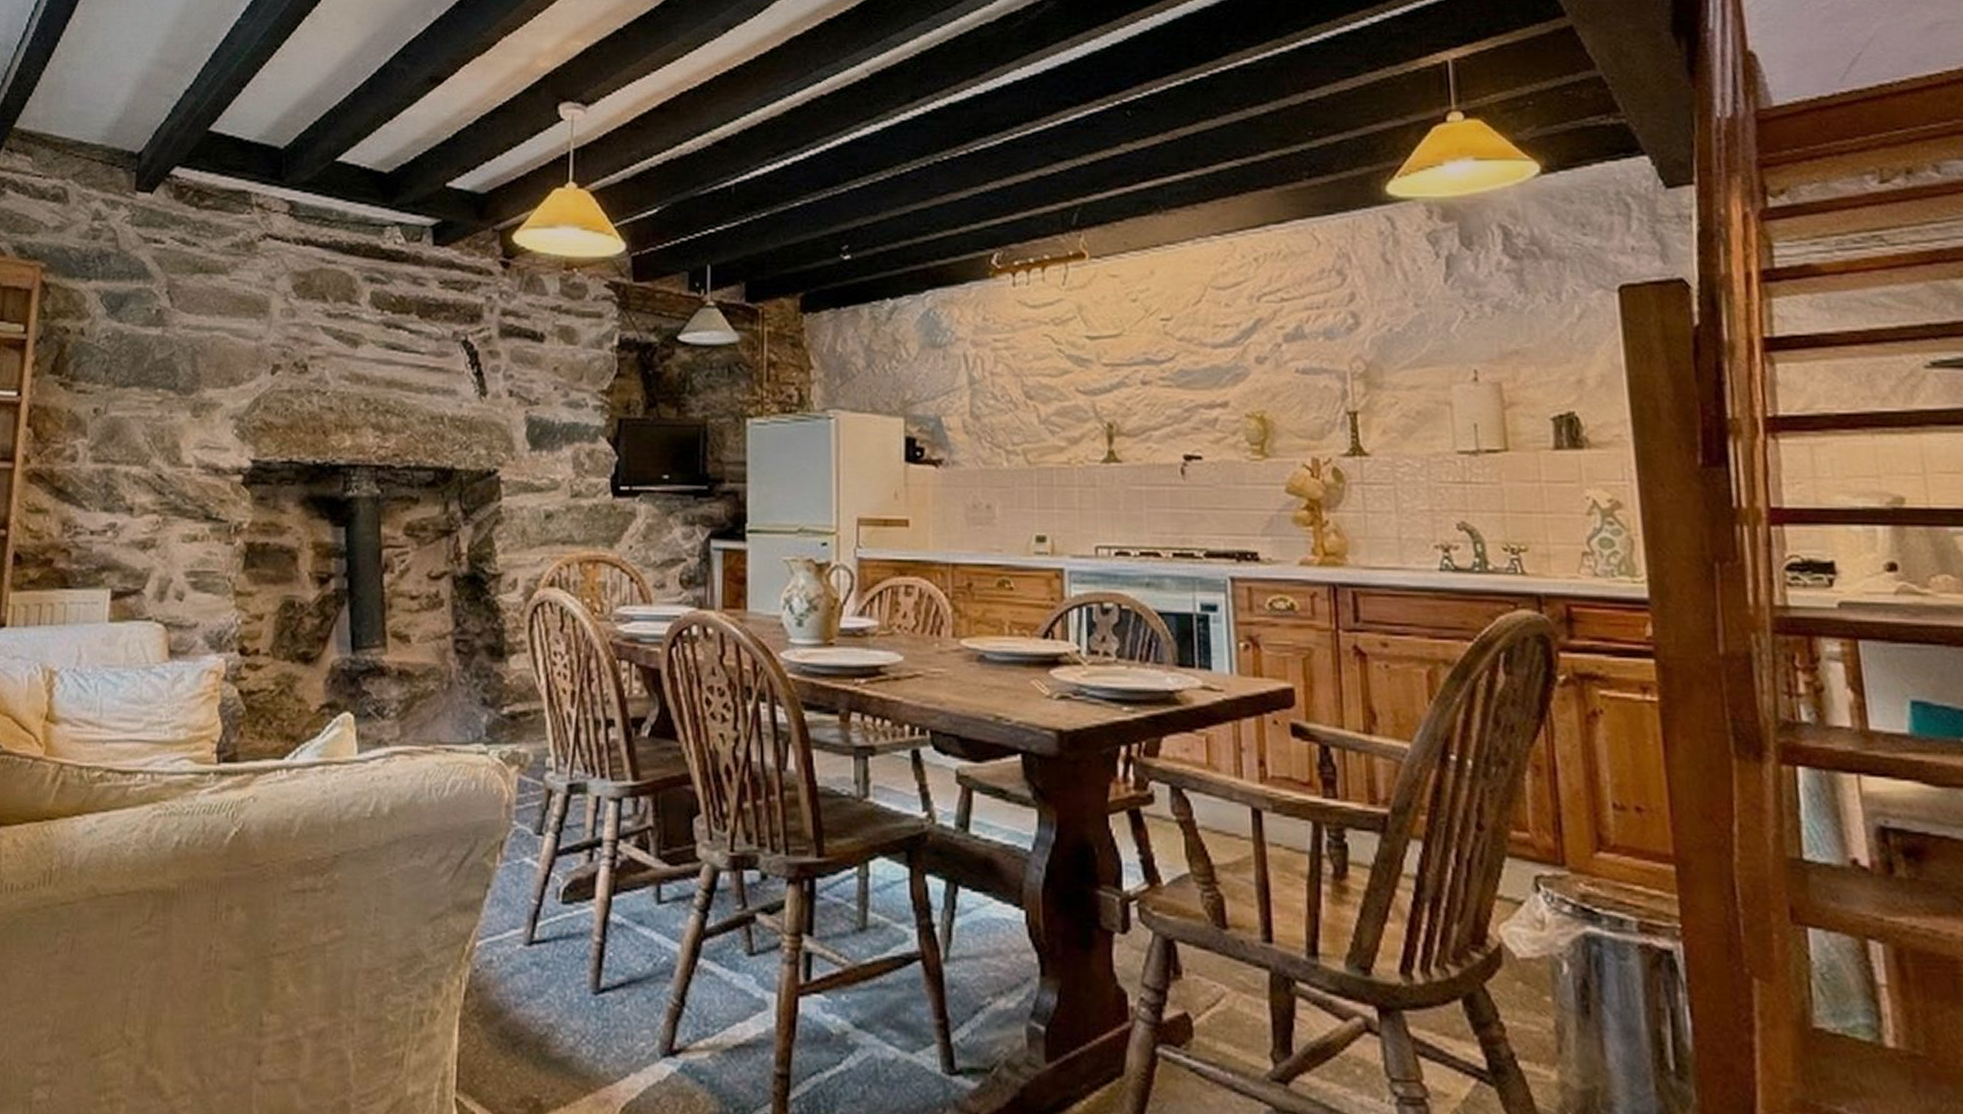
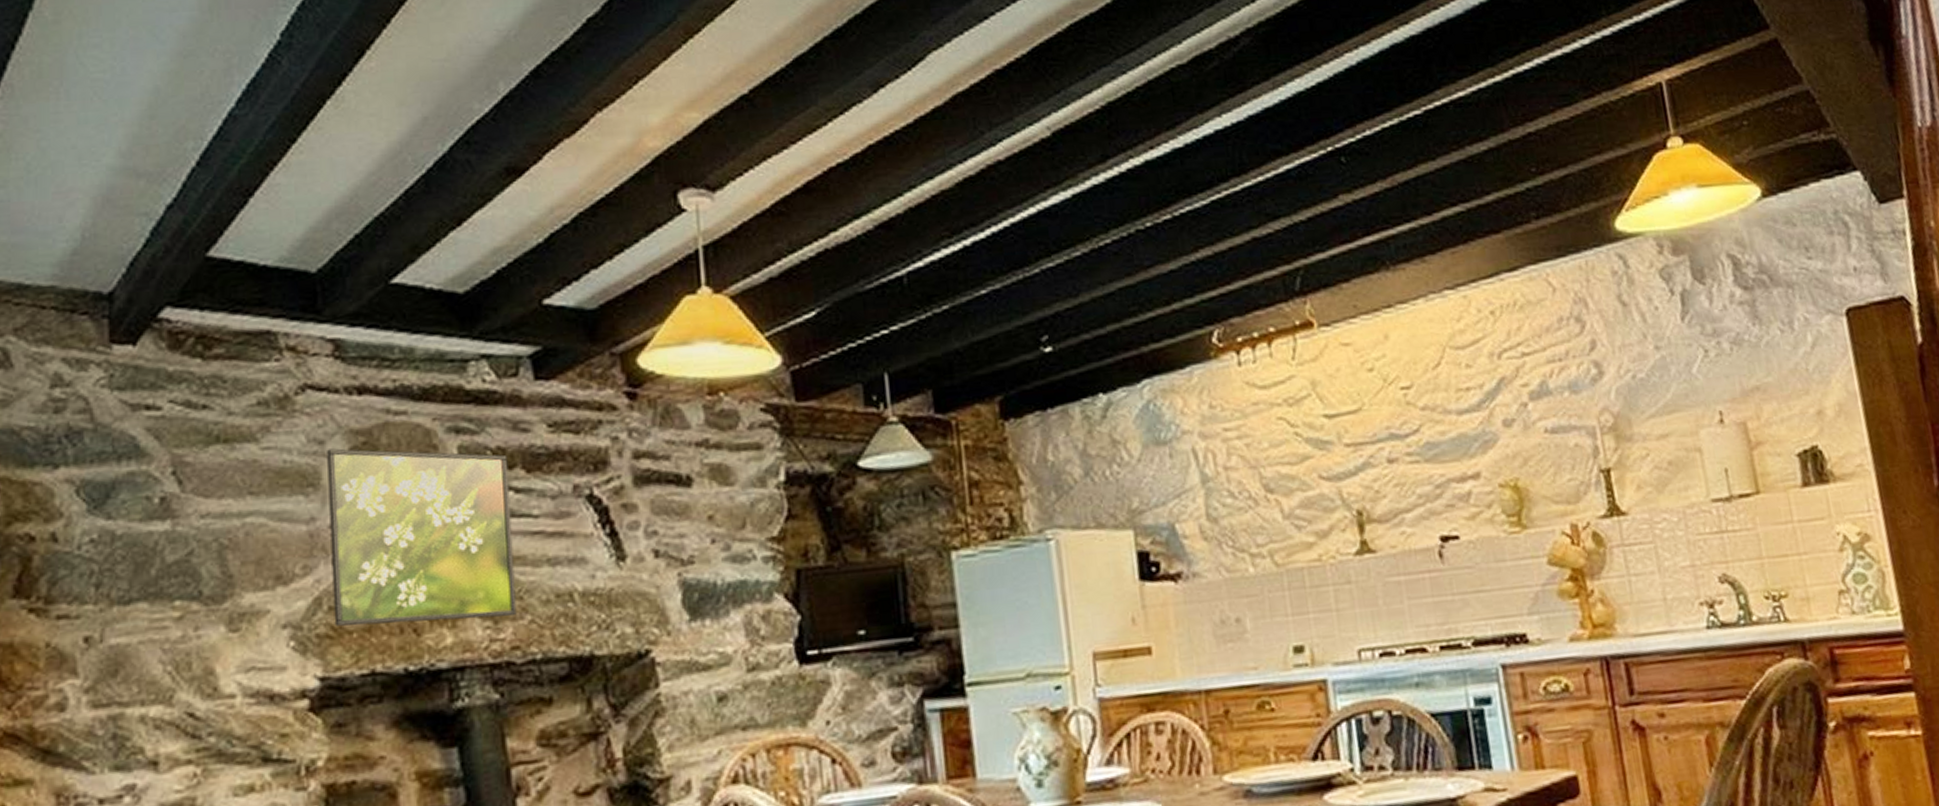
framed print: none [267,285,407,430] -> present [327,448,517,627]

